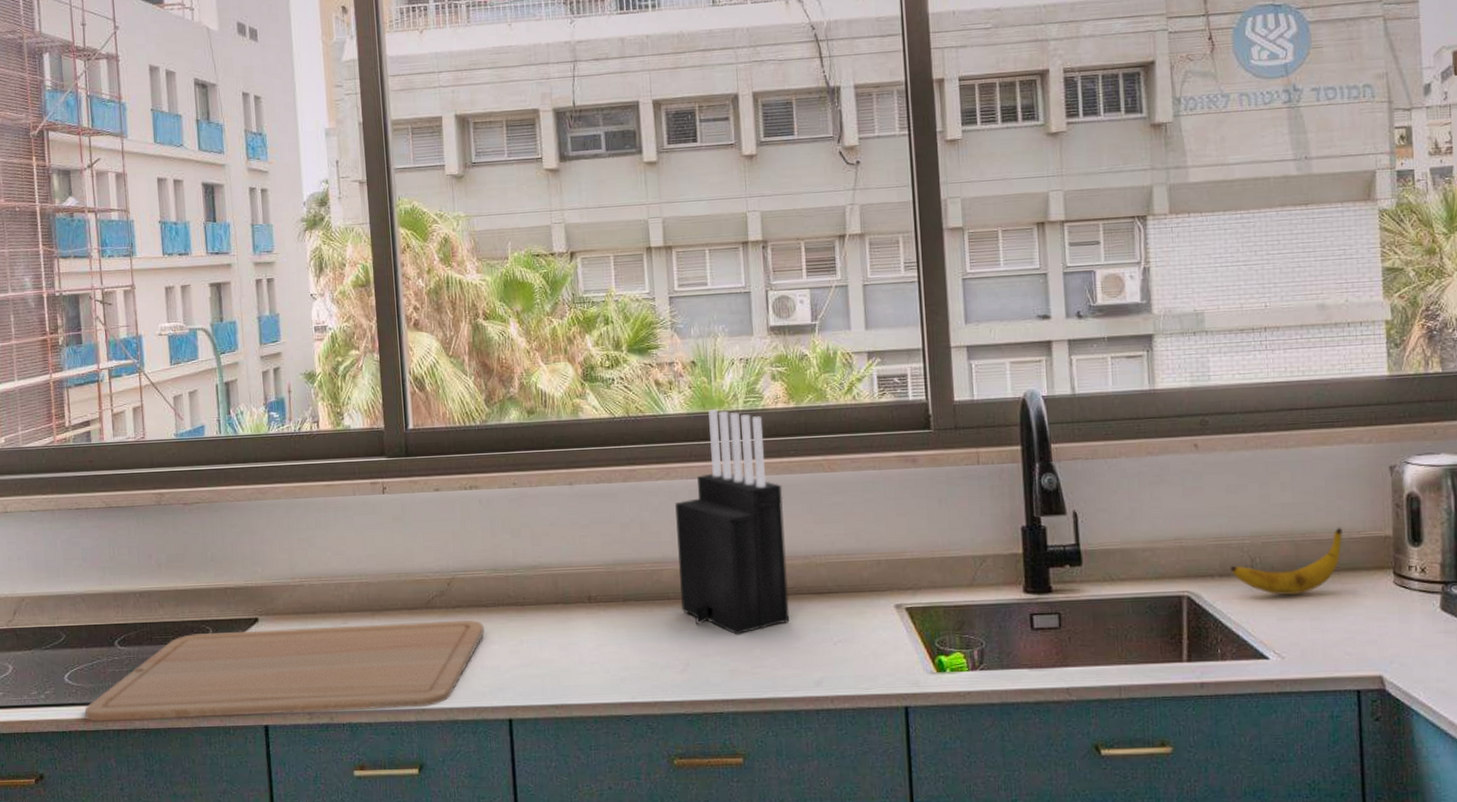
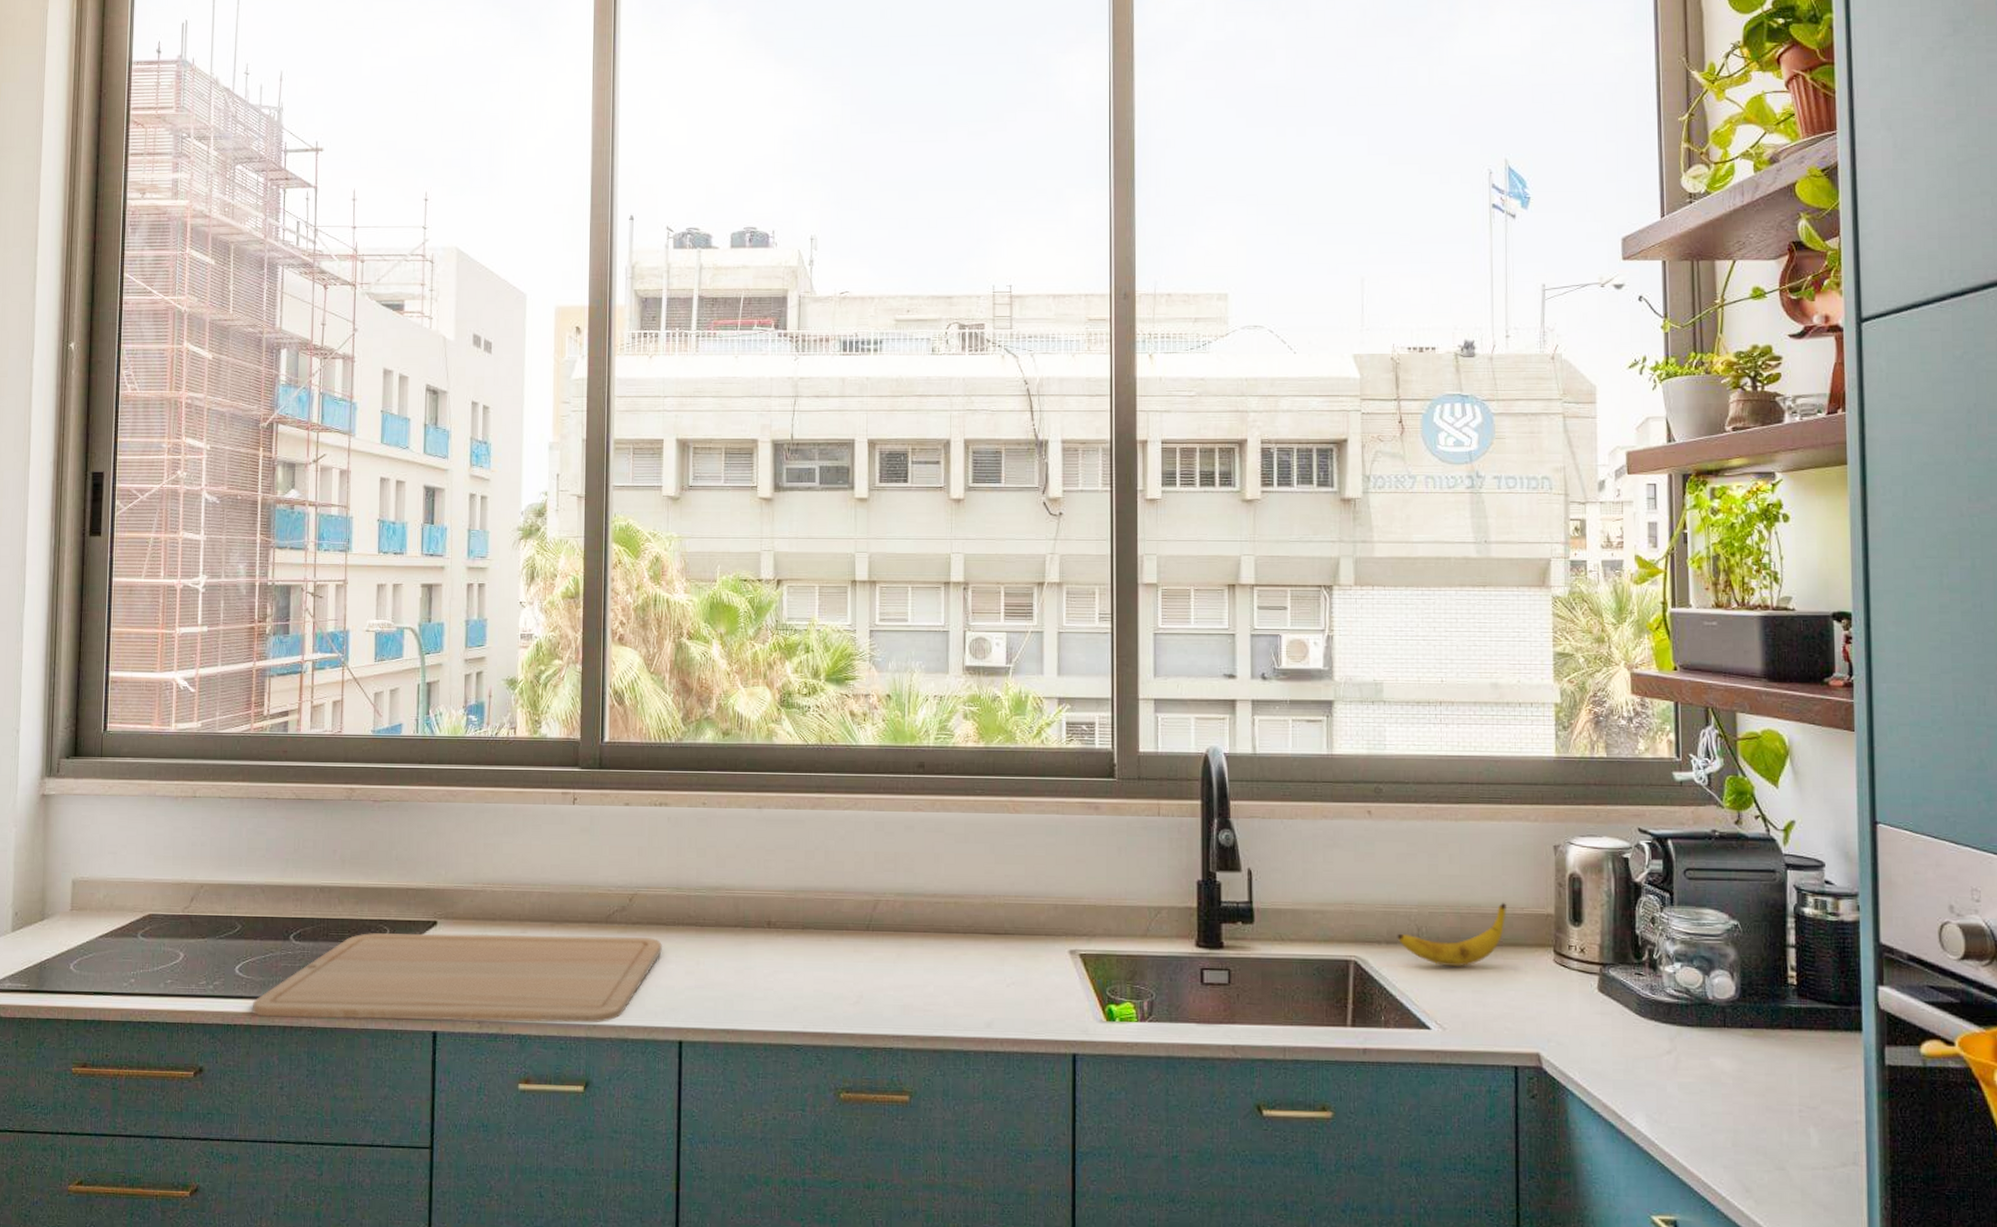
knife block: present [675,410,790,635] -> none [860,744,967,971]

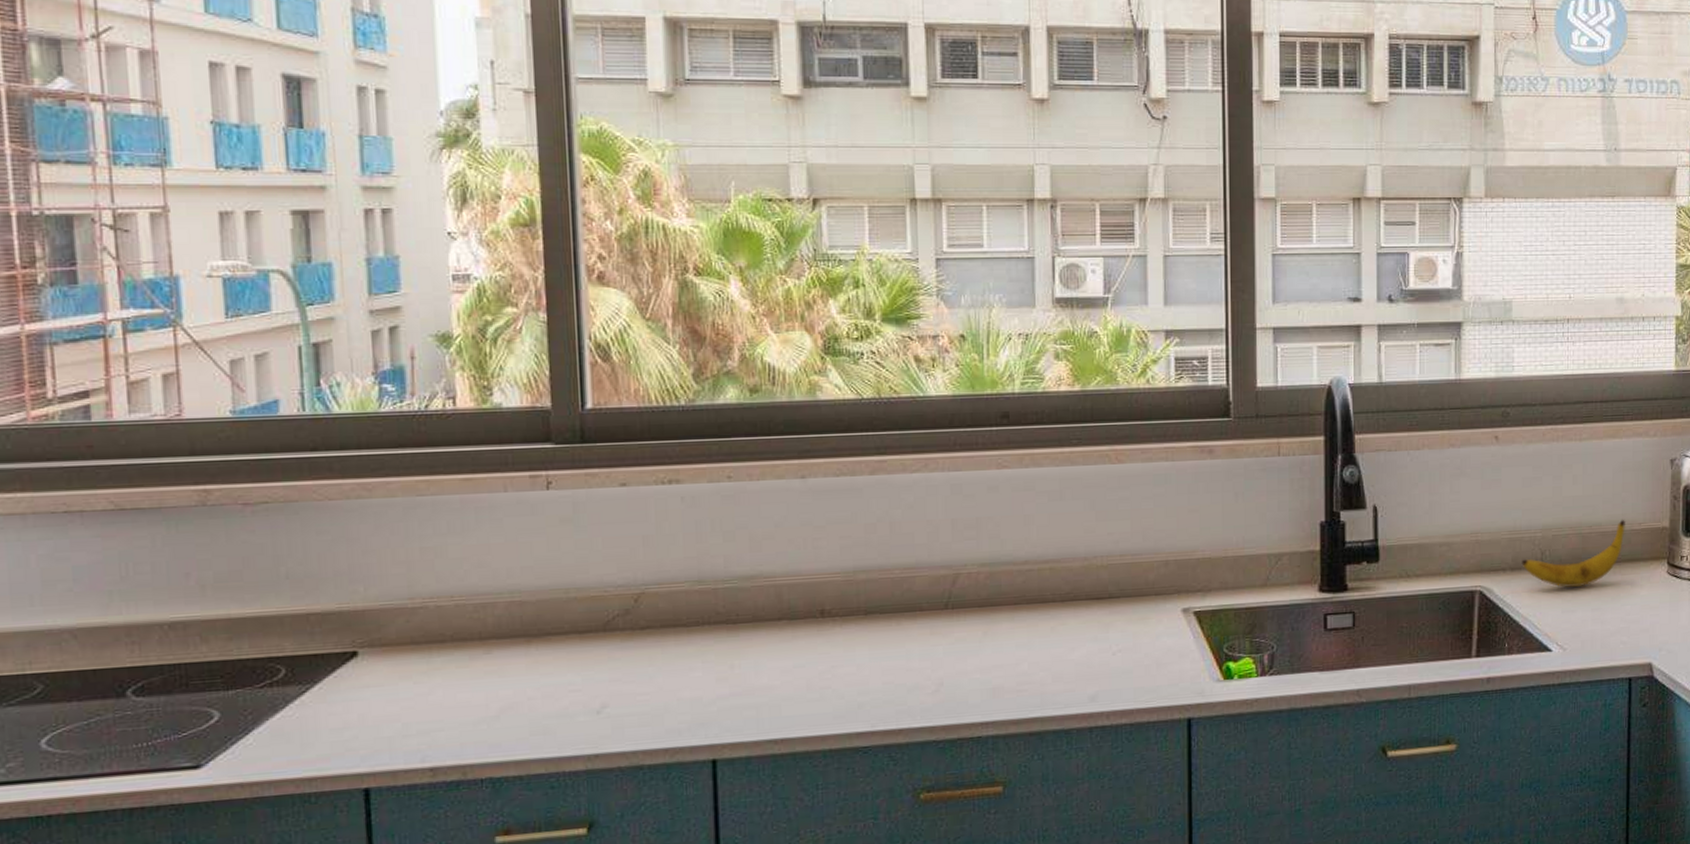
chopping board: present [252,933,662,1023] -> none [74,642,683,800]

